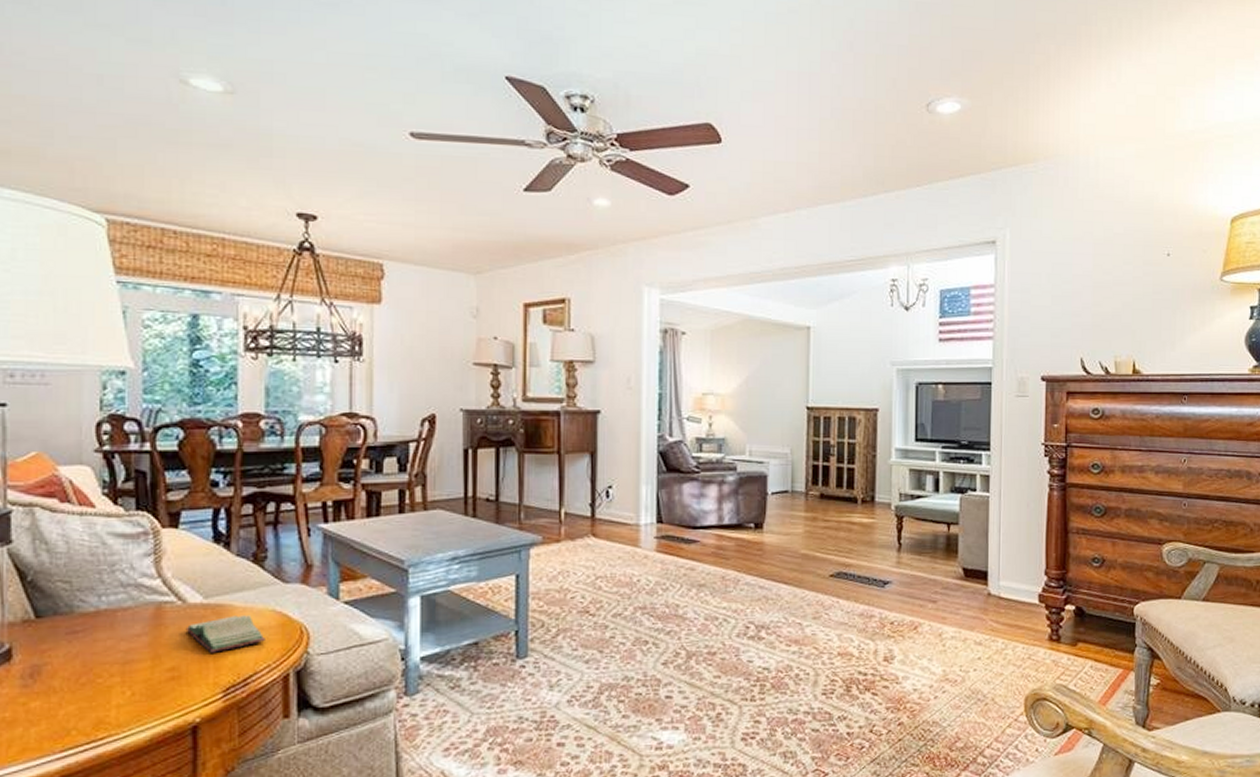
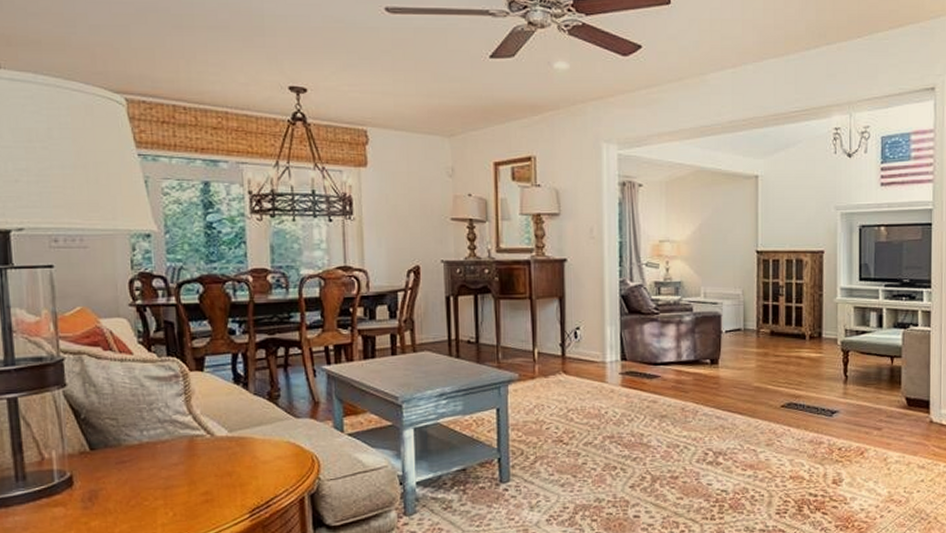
book: present [185,615,265,653] -> none [215,446,282,479]

